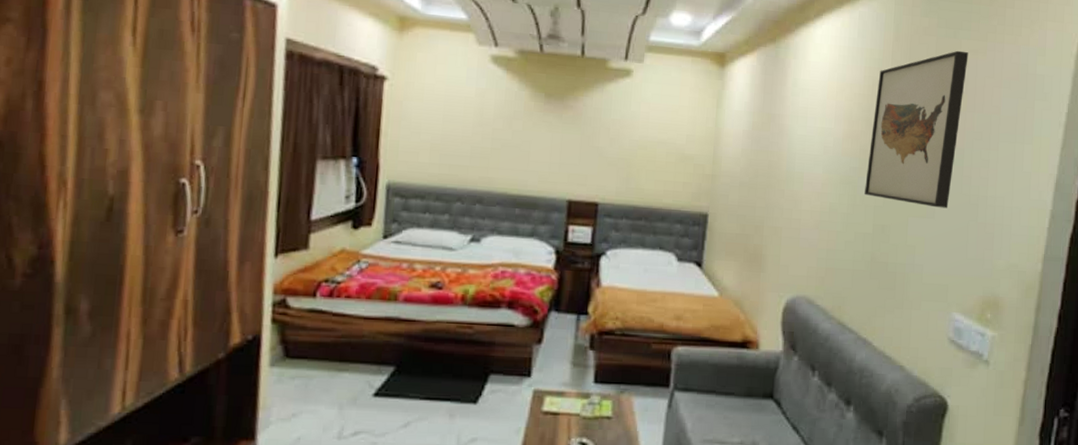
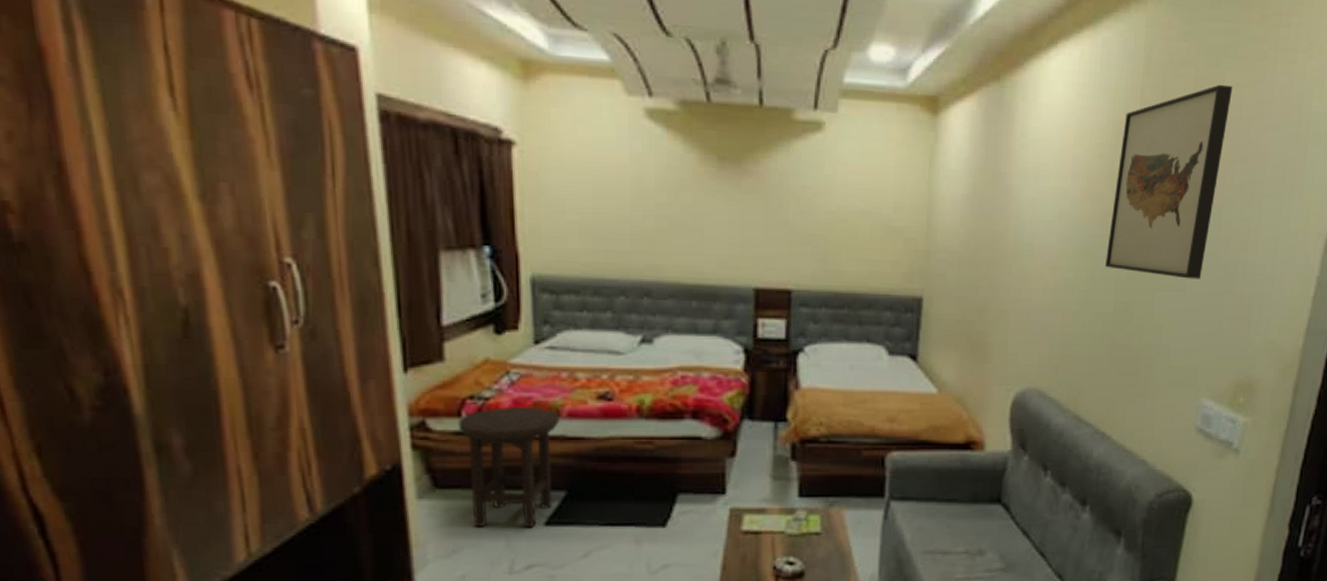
stool: none [312,290,397,398] -> present [458,407,560,528]

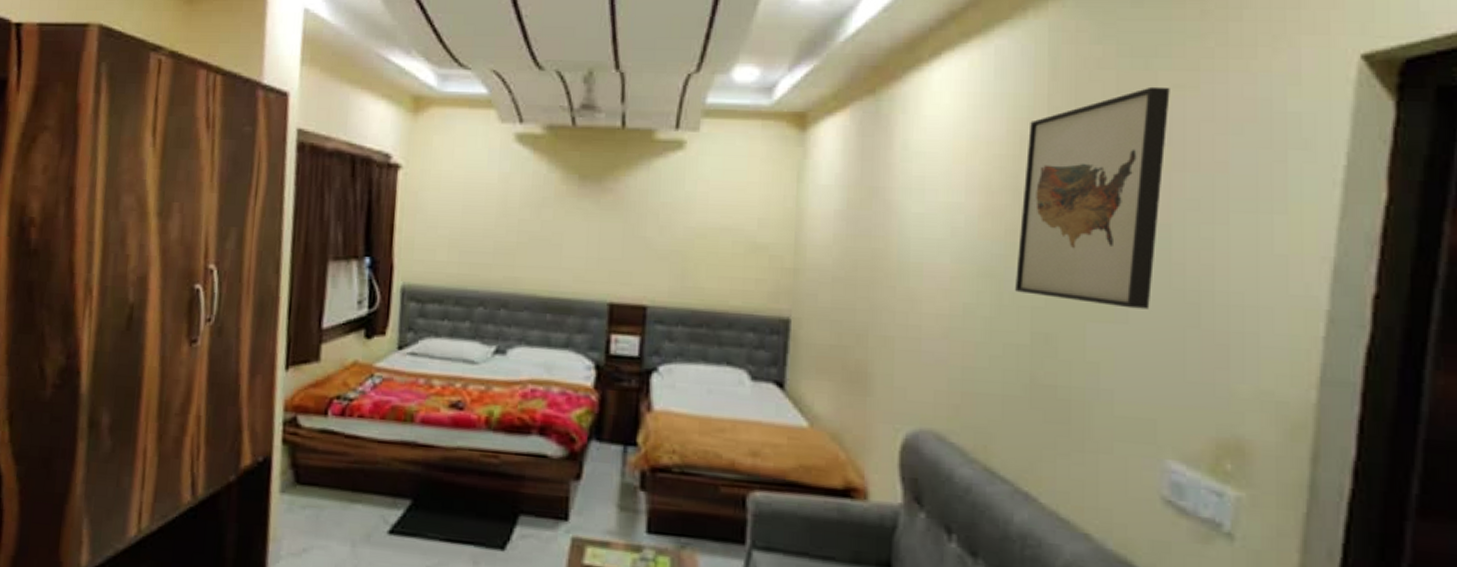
stool: present [458,407,560,528] -> none [323,409,413,535]

